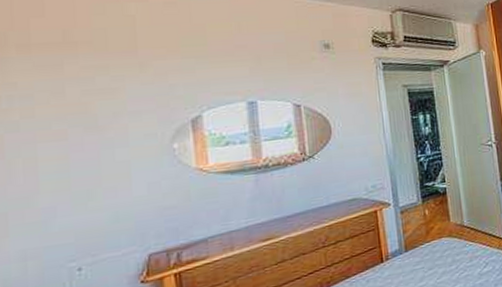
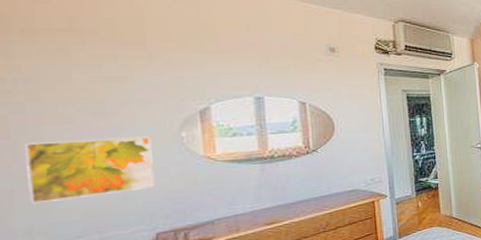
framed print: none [20,149,146,227] -> present [25,136,154,204]

